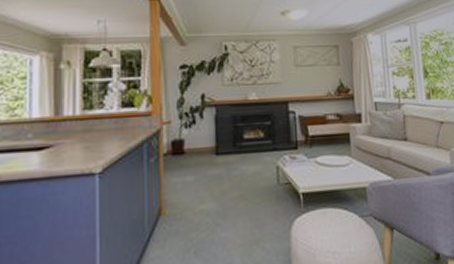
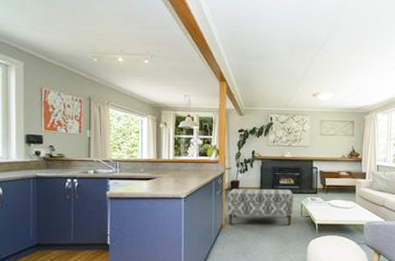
bench: none [166,146,266,208] -> present [227,188,294,225]

